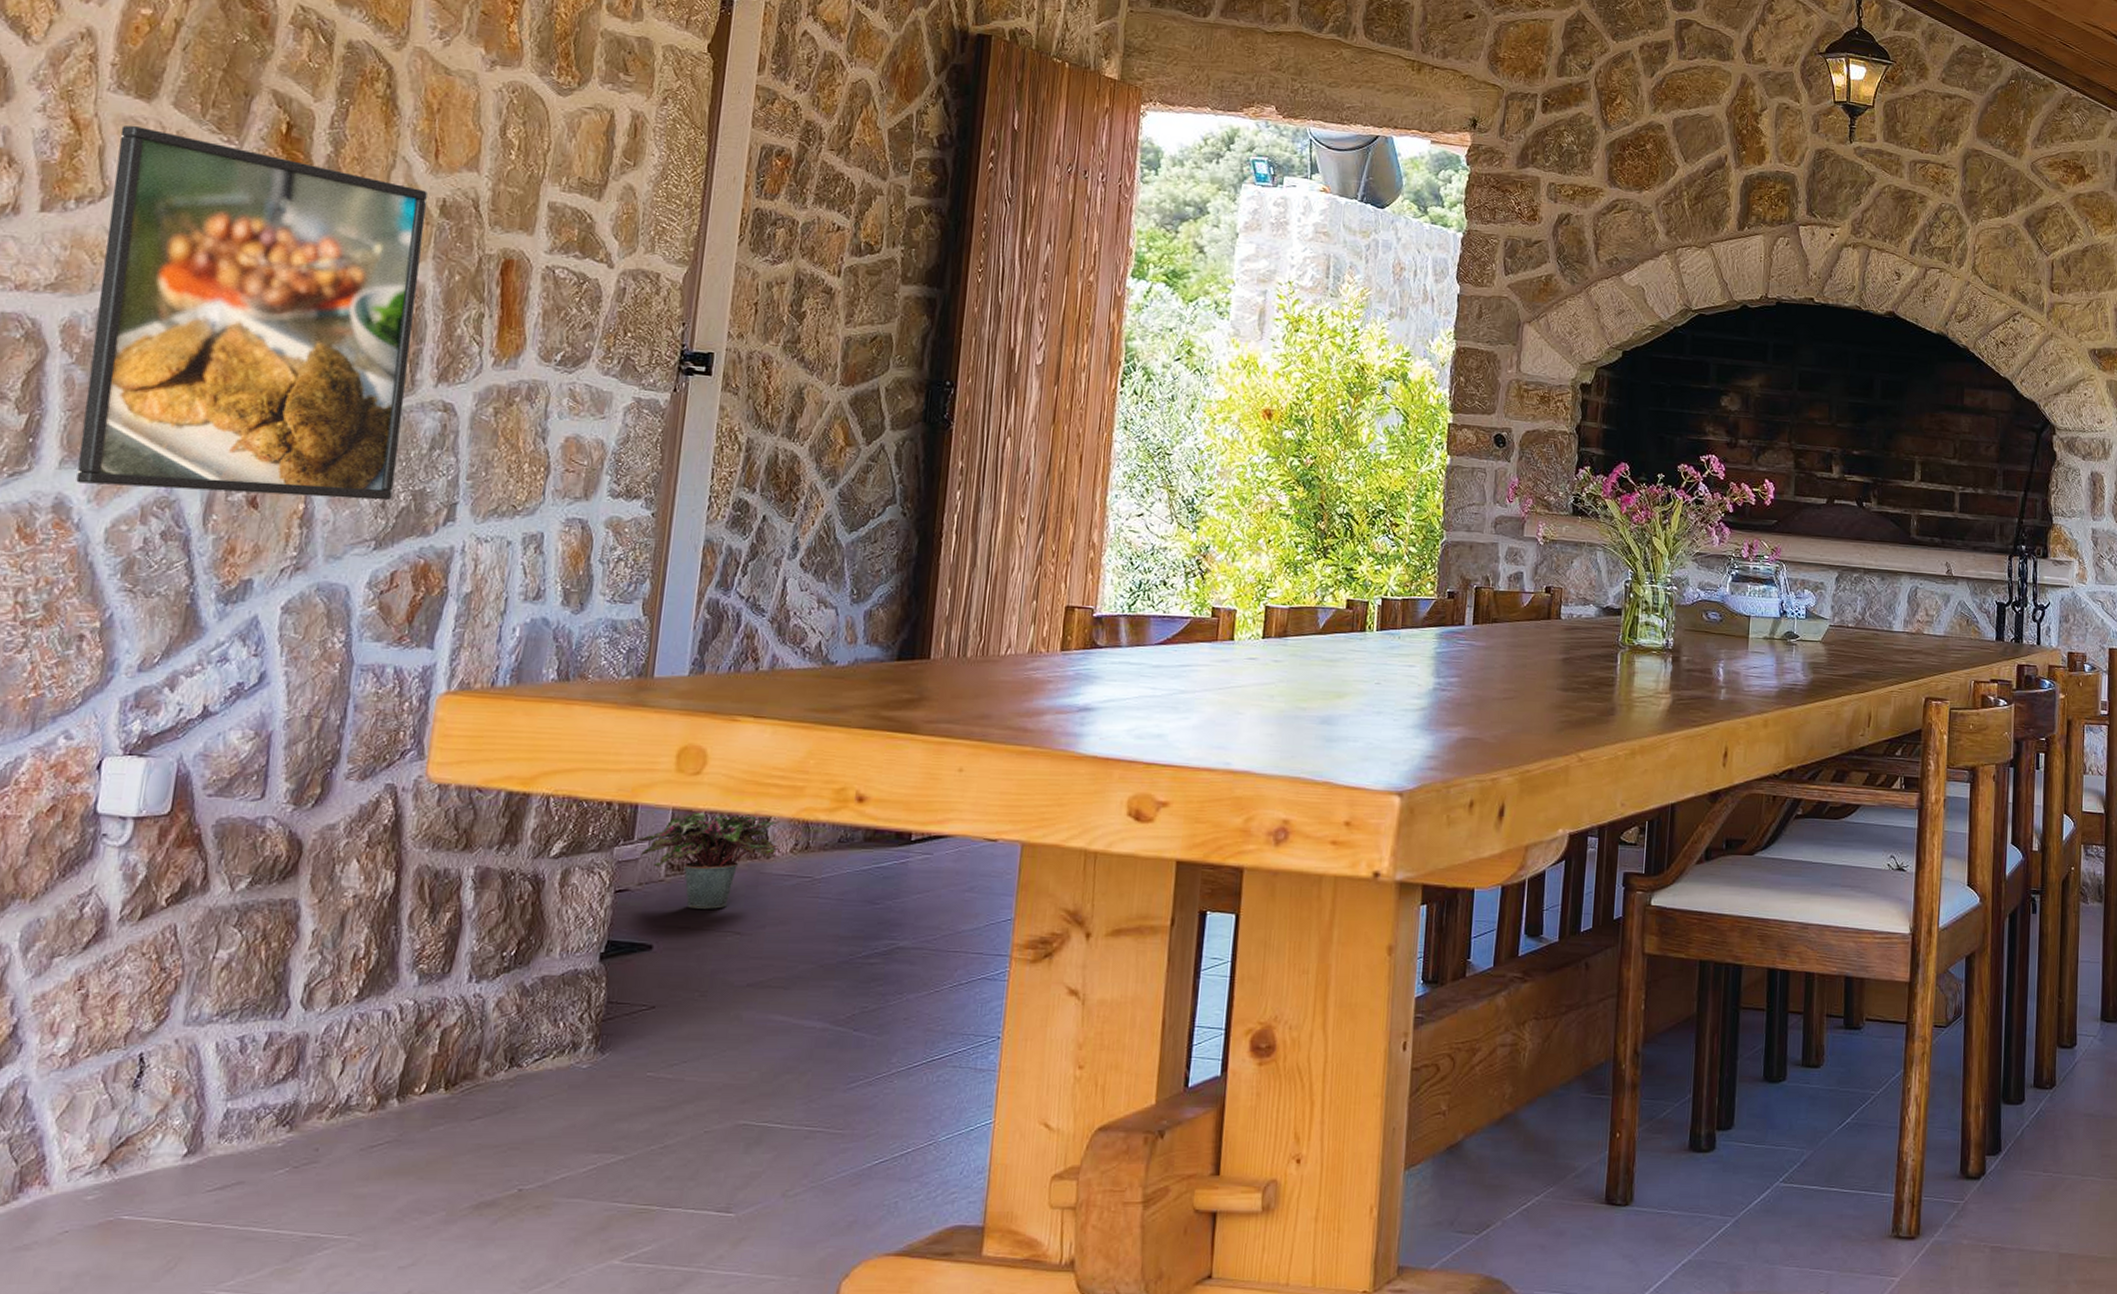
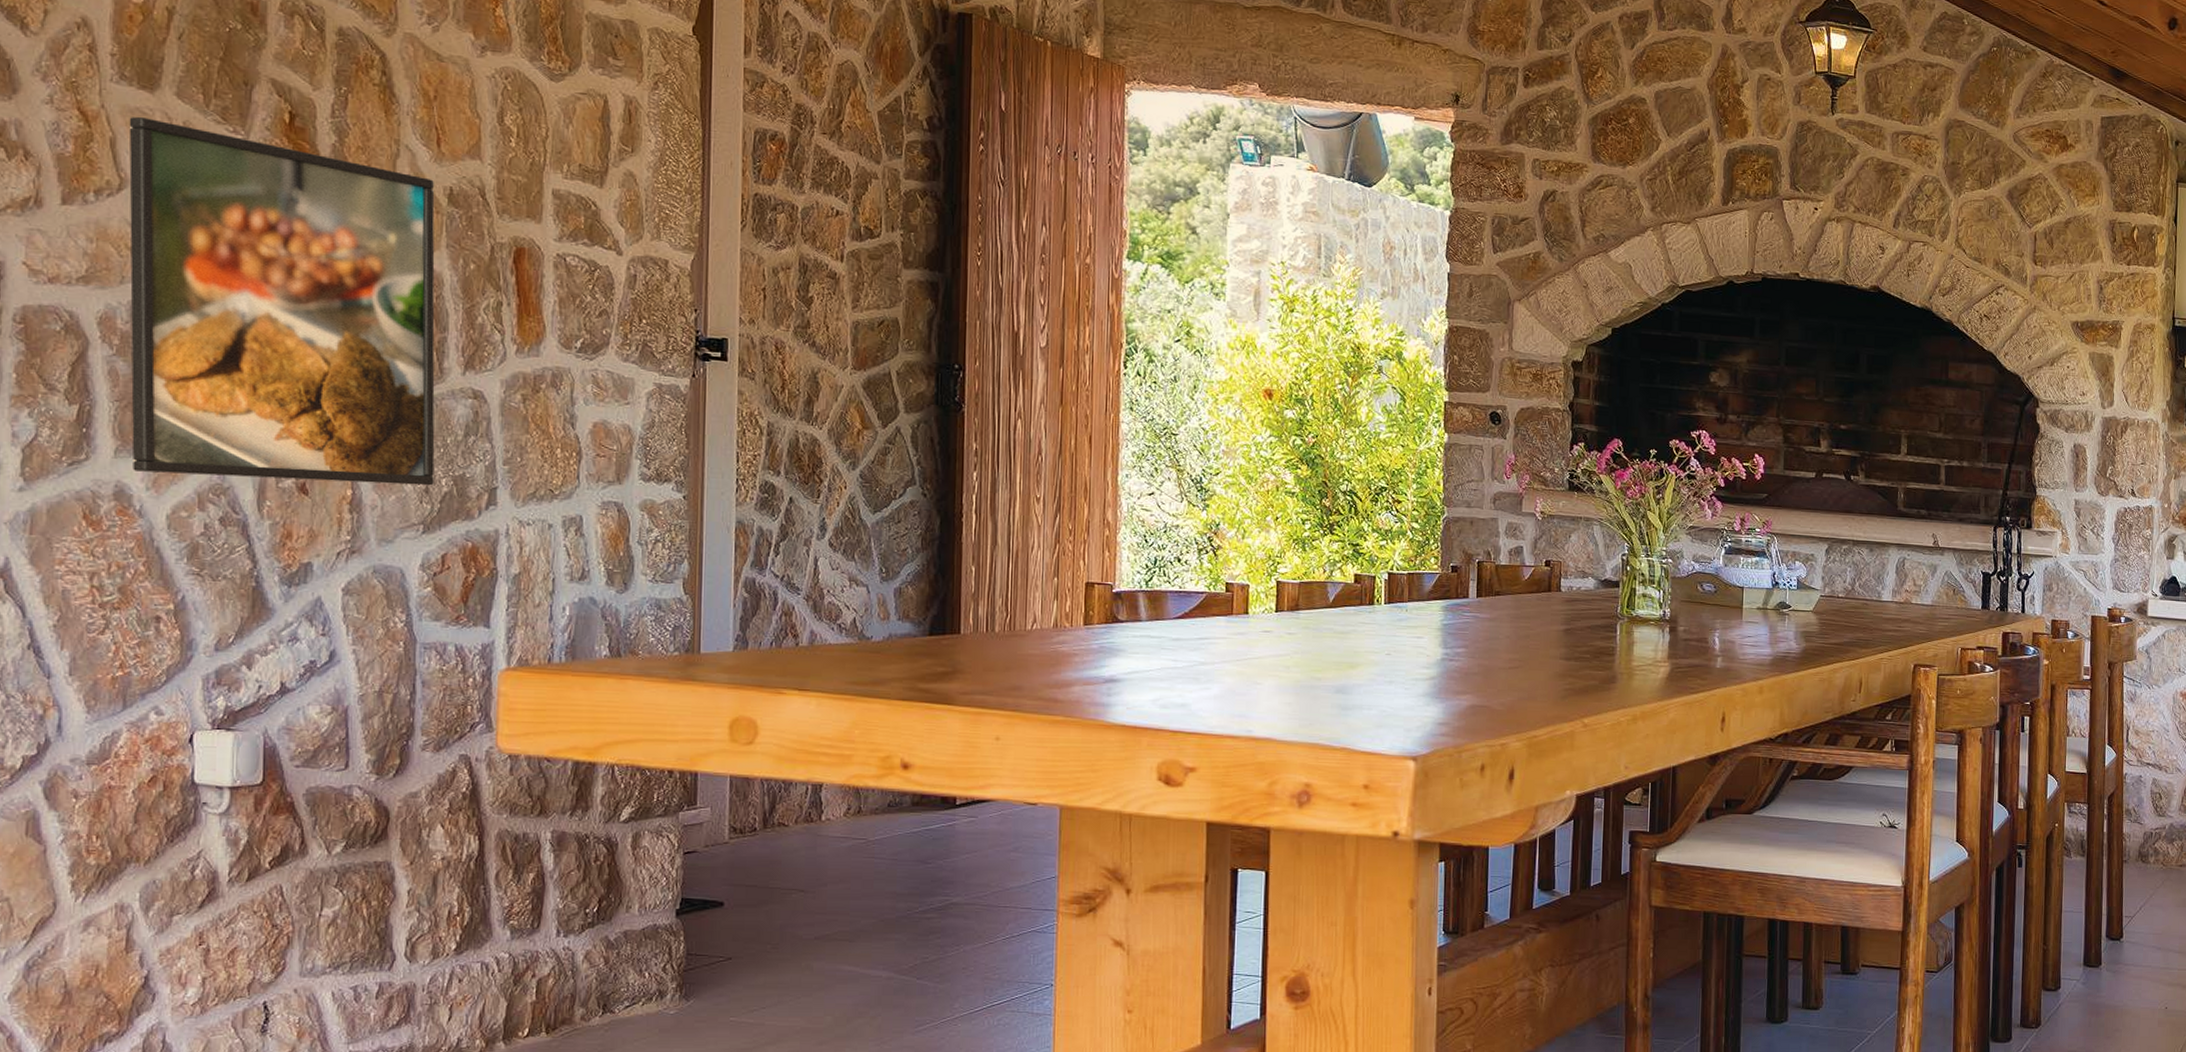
potted plant: present [633,811,780,909] -> none [696,779,834,869]

